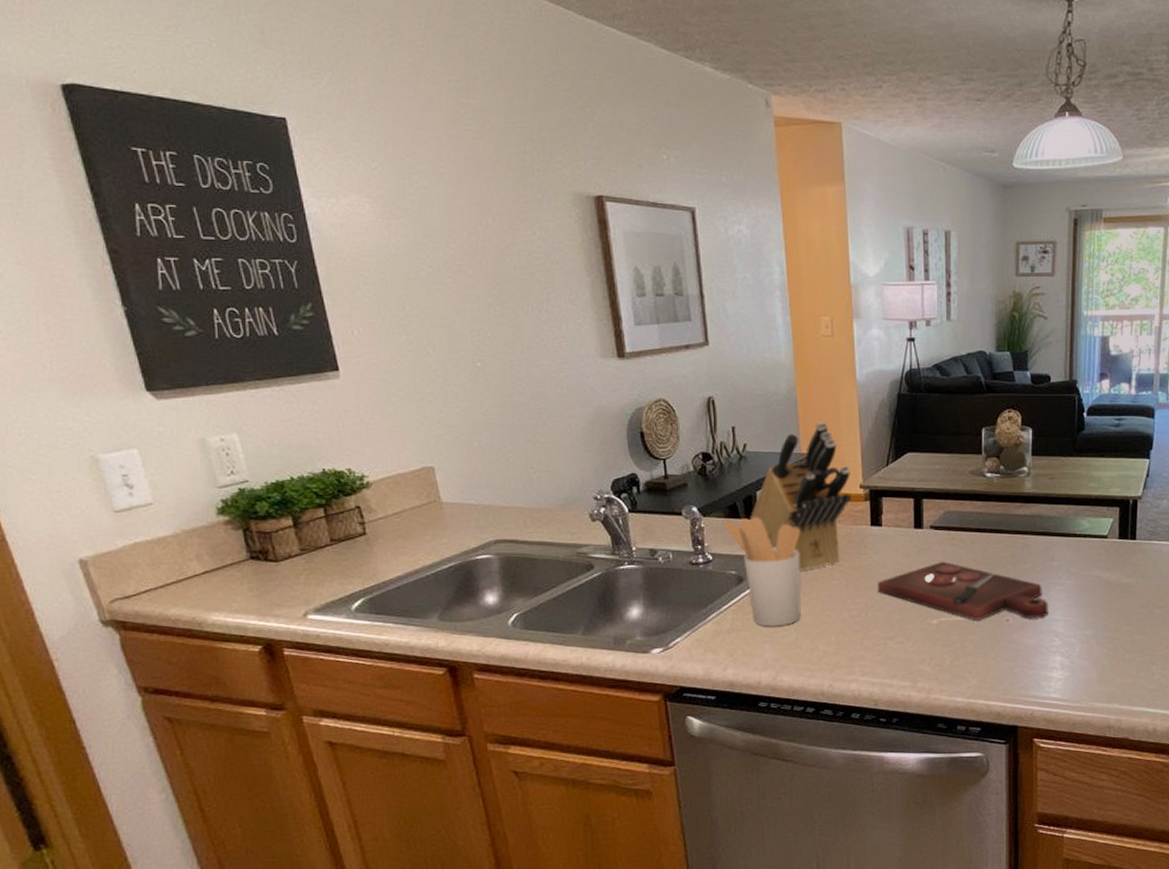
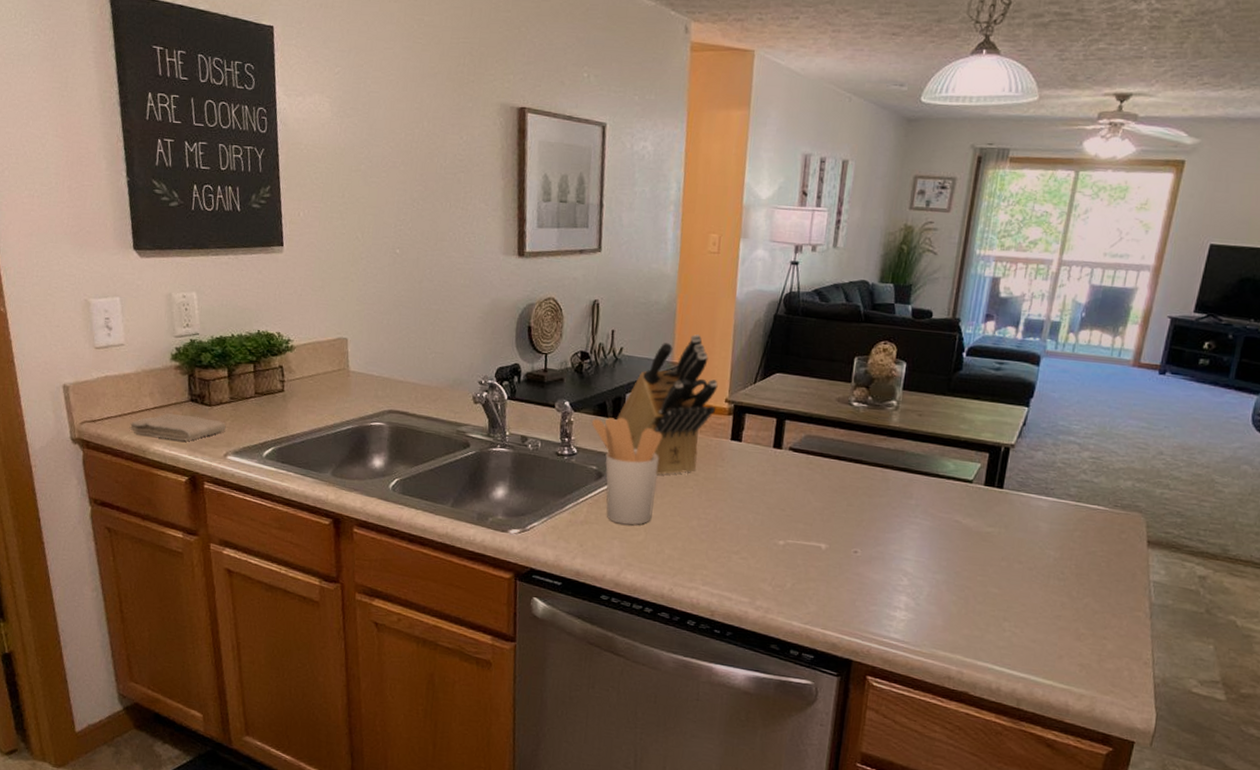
washcloth: none [176,575,300,606] -> present [129,413,226,441]
cutting board: present [877,561,1048,620] -> none [728,483,901,555]

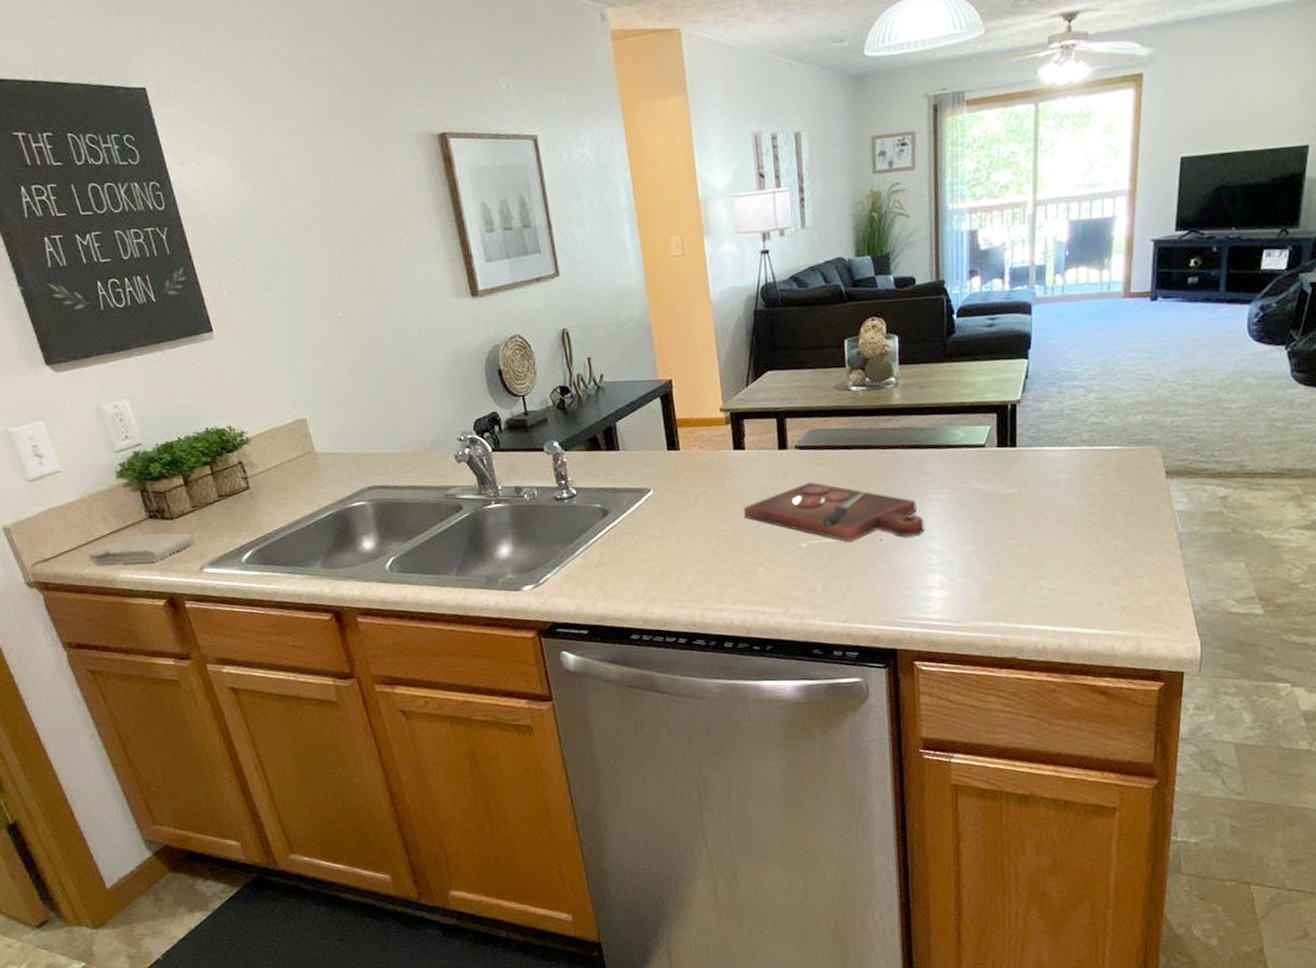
utensil holder: present [592,417,663,525] -> none [586,448,668,559]
knife block: present [617,334,718,475] -> none [611,346,713,500]
cutting board: none [728,483,901,555] -> present [743,482,925,542]

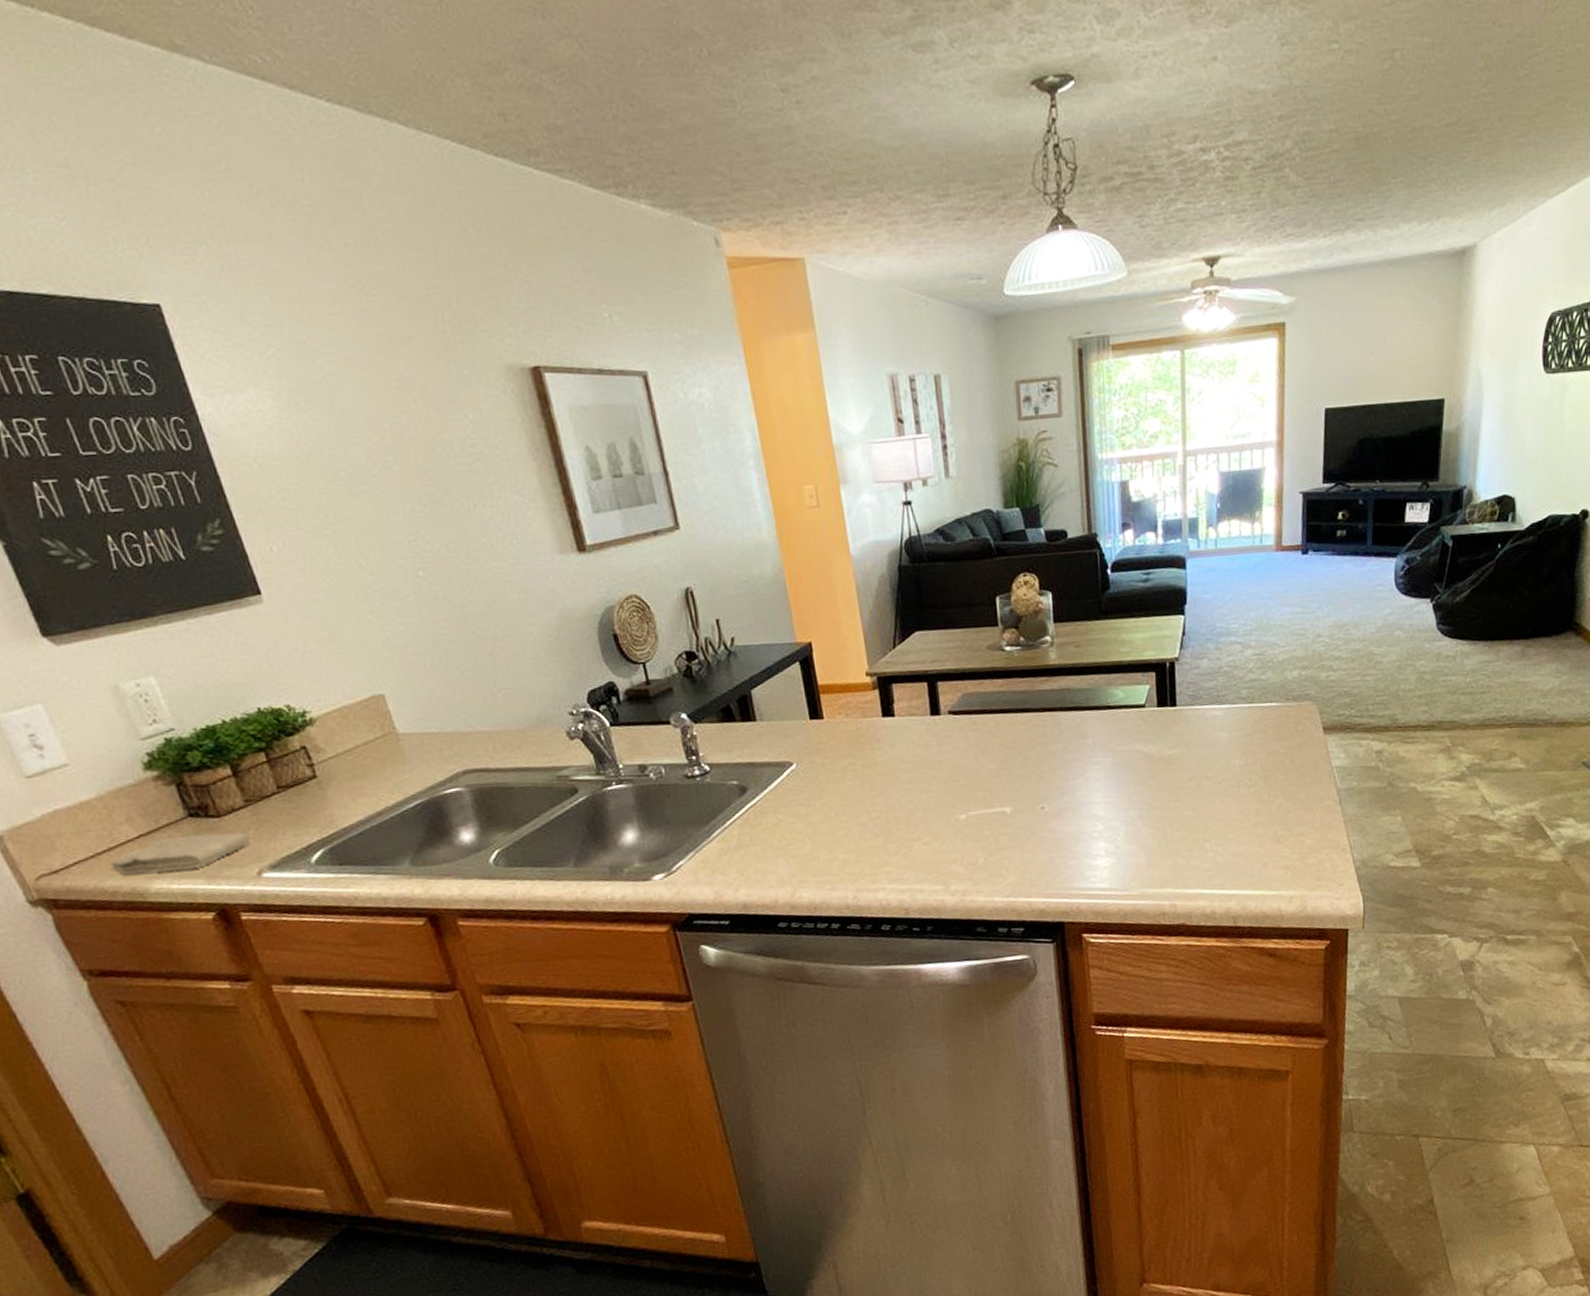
cutting board: present [743,482,925,542] -> none [895,749,1087,811]

